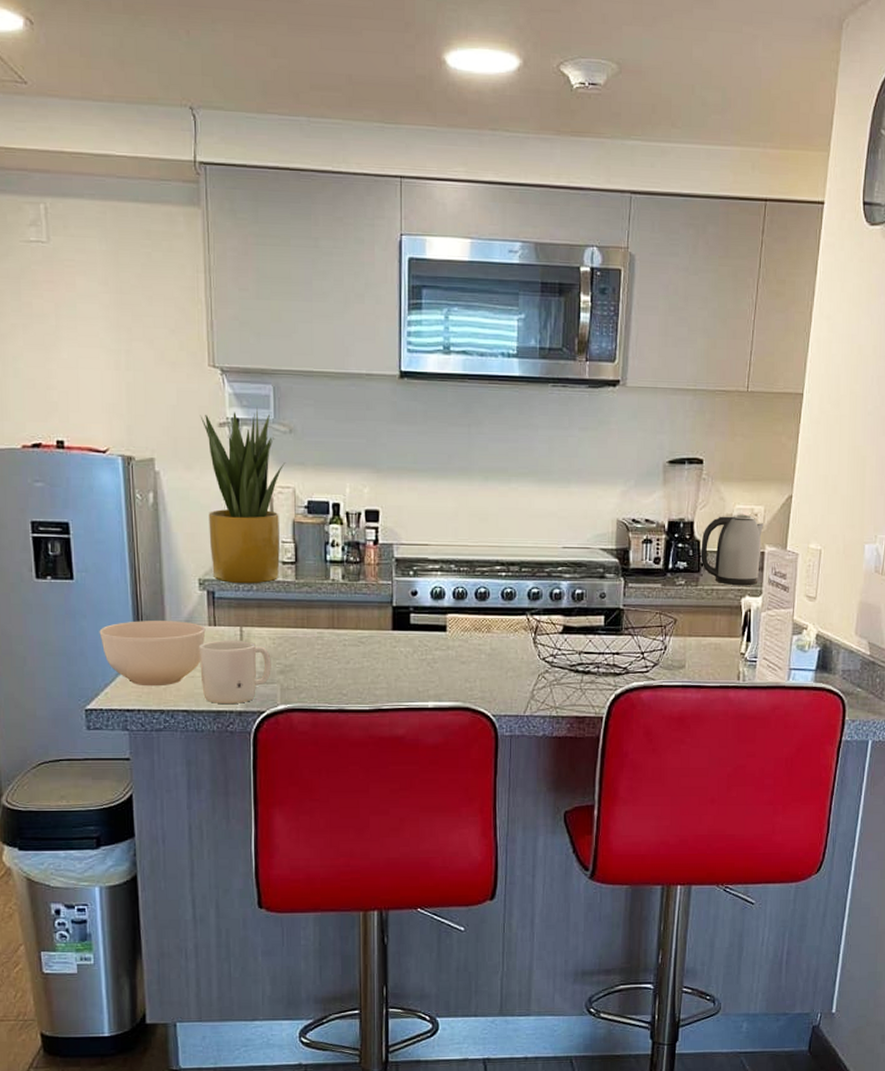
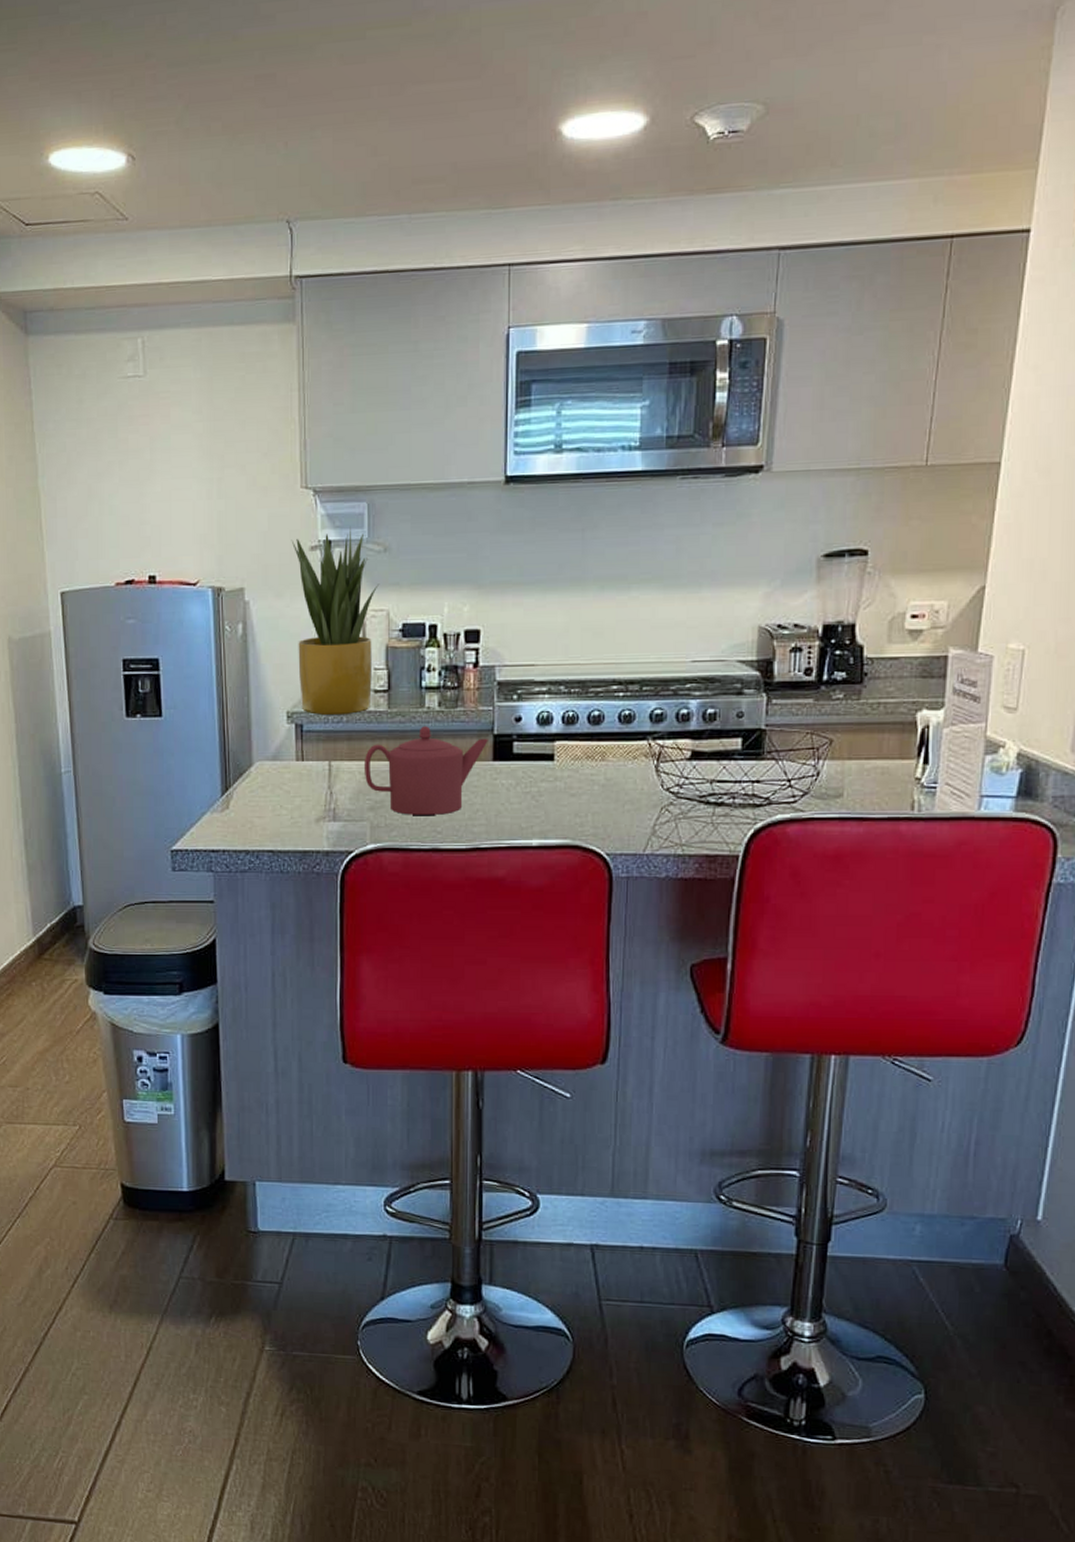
bowl: present [99,621,206,687] -> none [186,756,293,826]
mug: present [198,639,271,703] -> none [285,775,361,843]
teapot: none [273,597,388,678] -> present [363,726,488,815]
kettle: present [701,513,764,585] -> none [864,610,948,697]

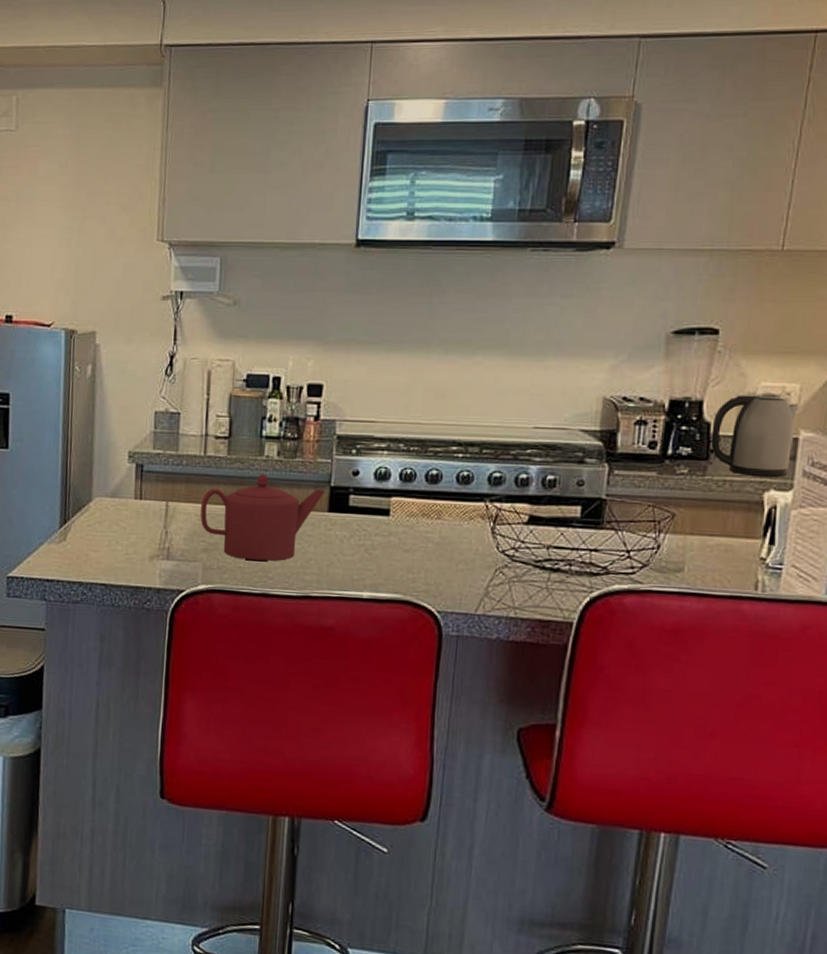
planter: present [291,526,379,716] -> none [142,279,226,458]
kettle: none [864,610,948,697] -> present [710,391,800,477]

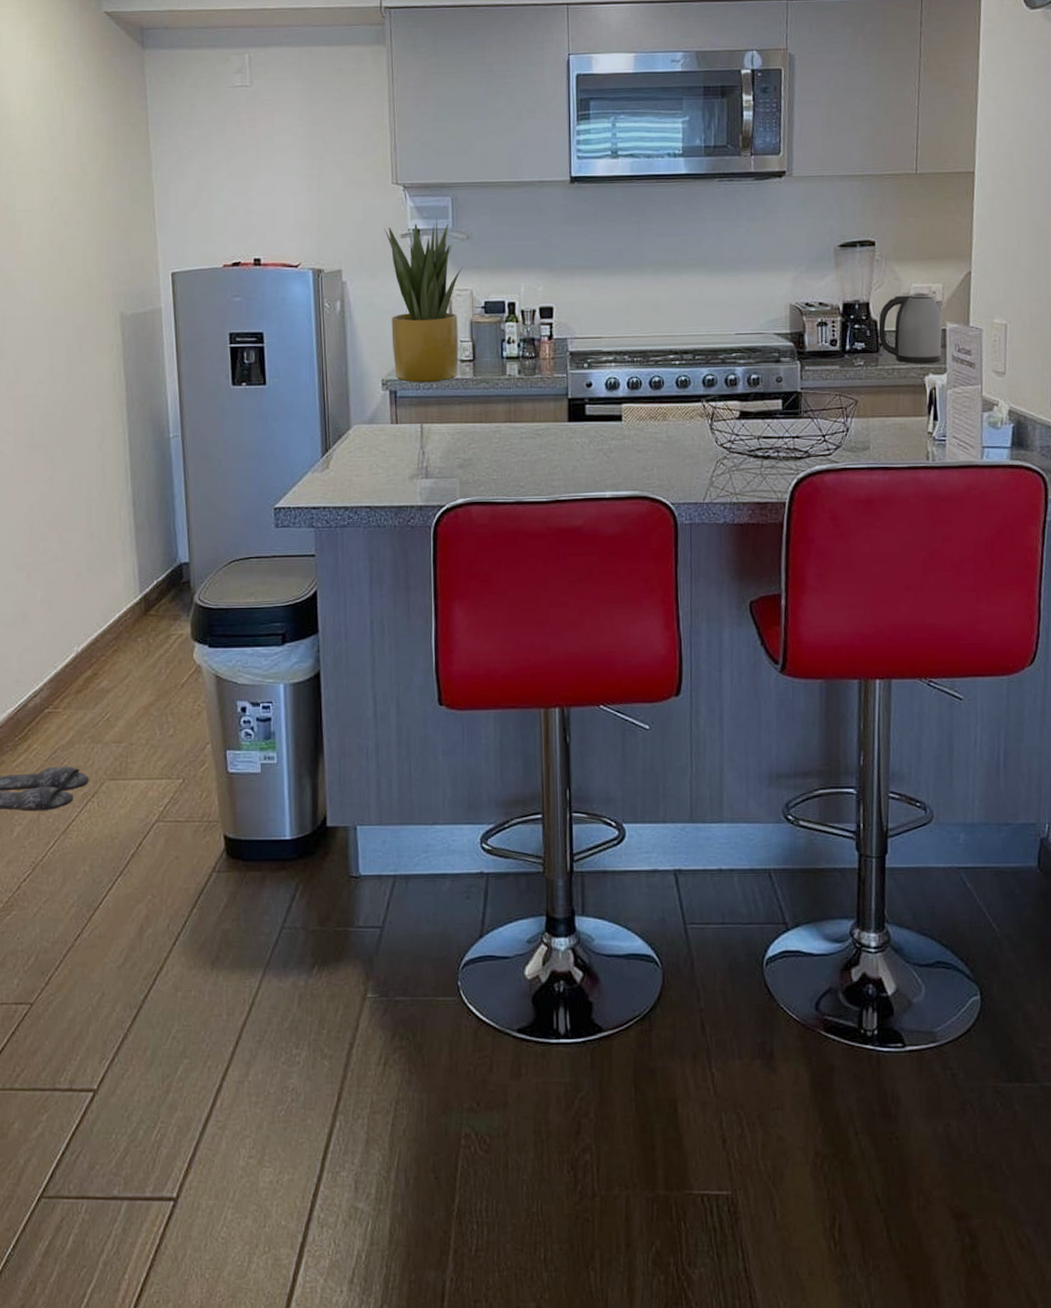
planter: none [142,279,226,458] -> present [384,217,463,383]
teapot: present [200,474,325,561] -> none [452,392,563,472]

